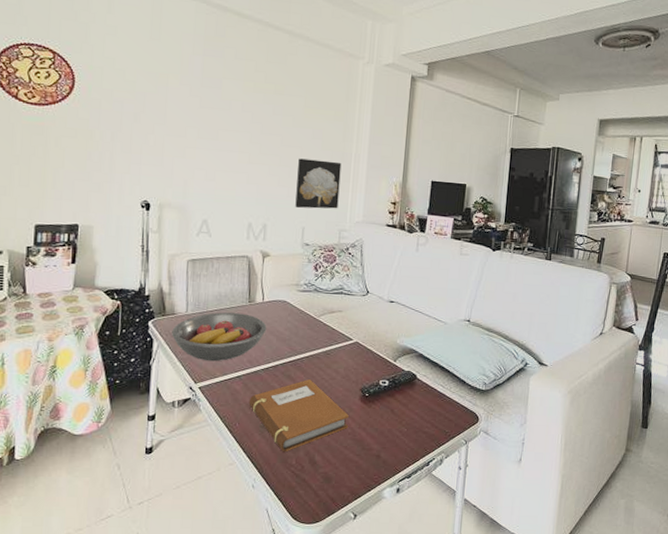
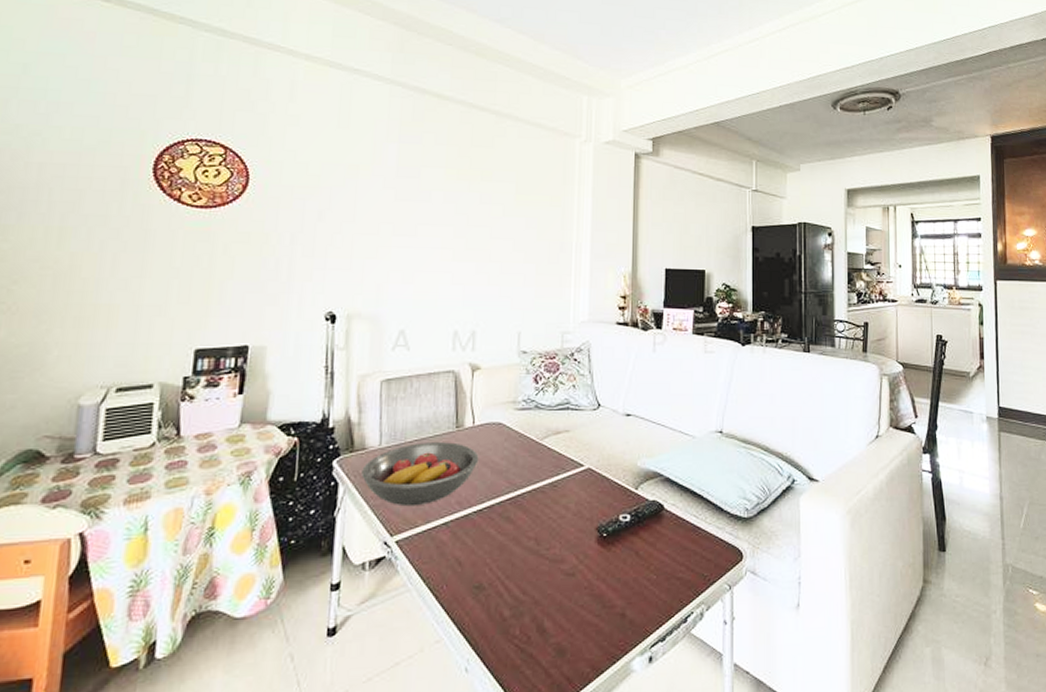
notebook: present [248,379,350,452] -> none [458,521,585,620]
wall art: present [295,158,342,209] -> none [509,252,561,310]

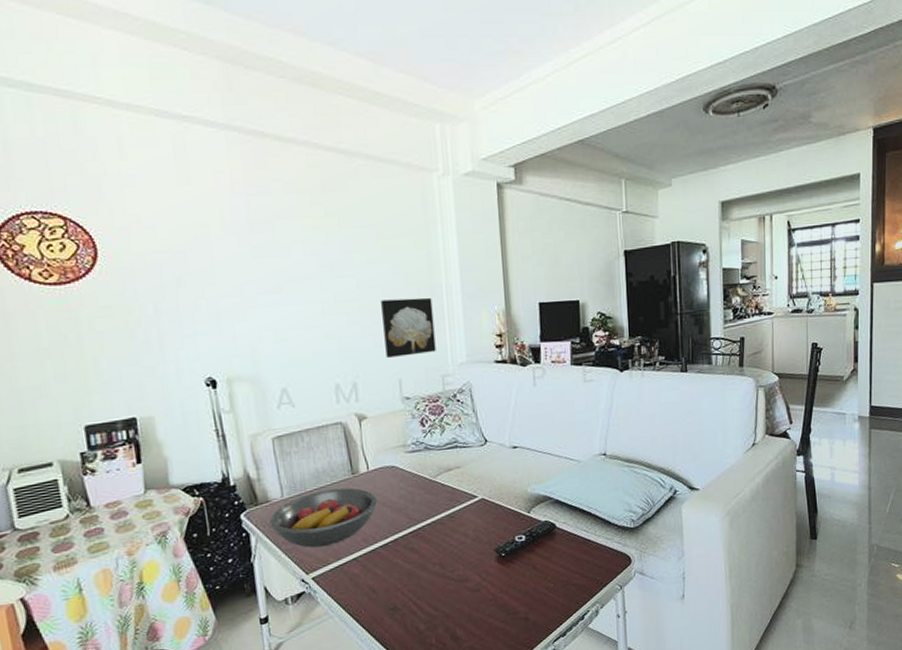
wall art: none [509,252,561,310] -> present [381,297,436,359]

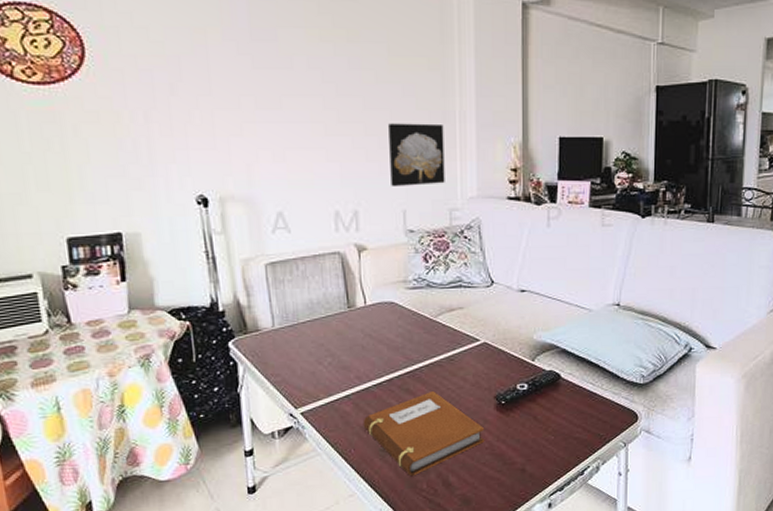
fruit bowl: present [269,487,378,548] -> none [258,322,374,382]
notebook: none [371,548,489,633] -> present [362,391,485,477]

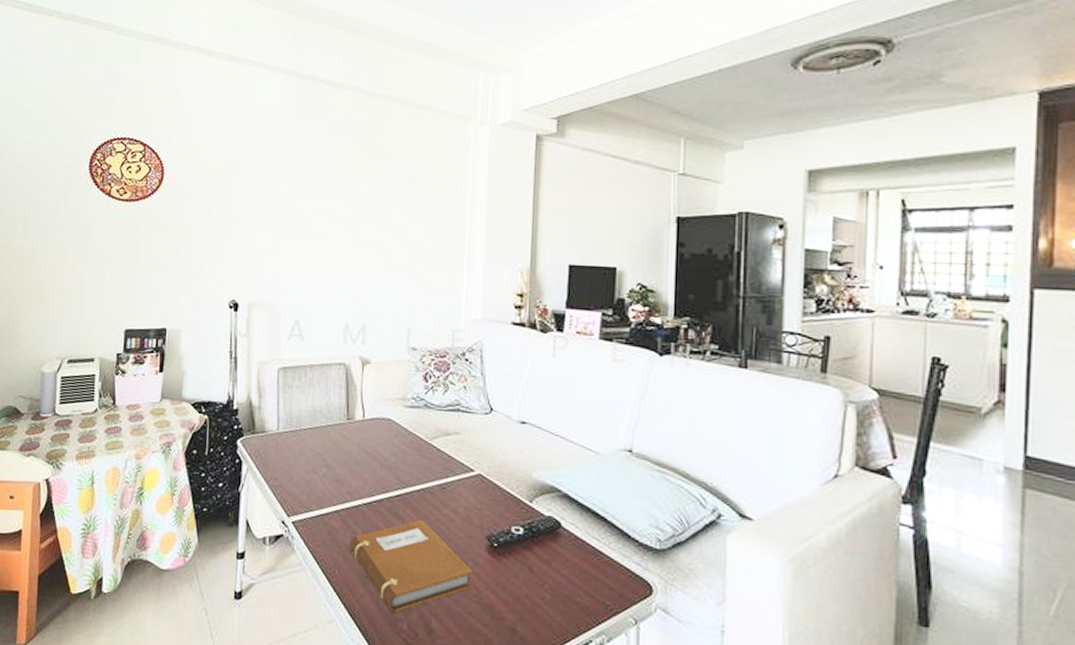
wall art: present [388,123,445,187] -> none [398,244,453,305]

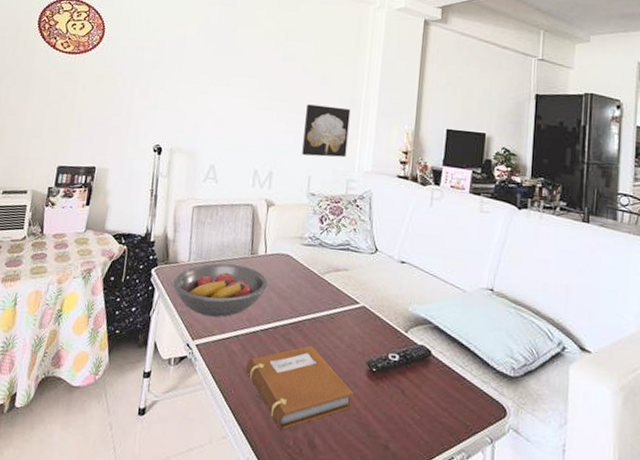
fruit bowl: none [262,431,369,492] -> present [173,263,268,318]
wall art: none [398,244,453,305] -> present [302,104,351,158]

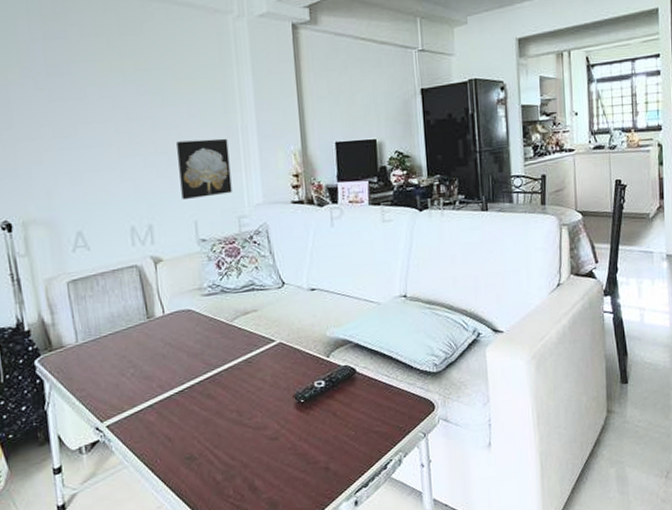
fruit bowl: present [173,263,268,318] -> none [63,332,174,395]
notebook: present [246,345,355,430] -> none [167,395,288,483]

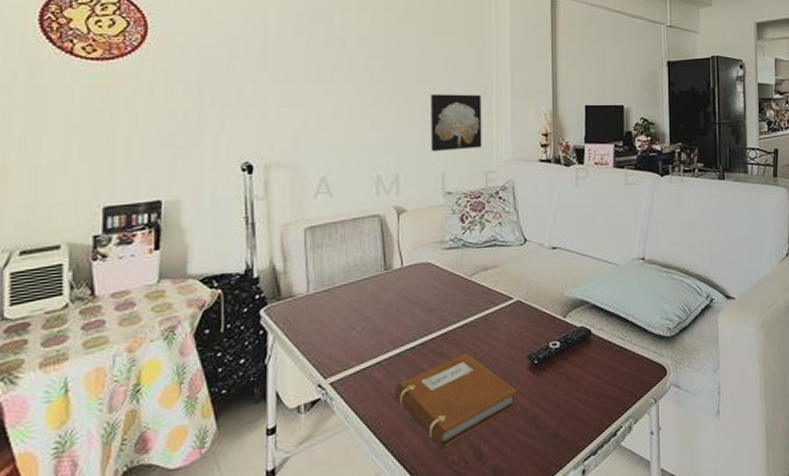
notebook: none [167,395,288,483] -> present [394,353,518,448]

